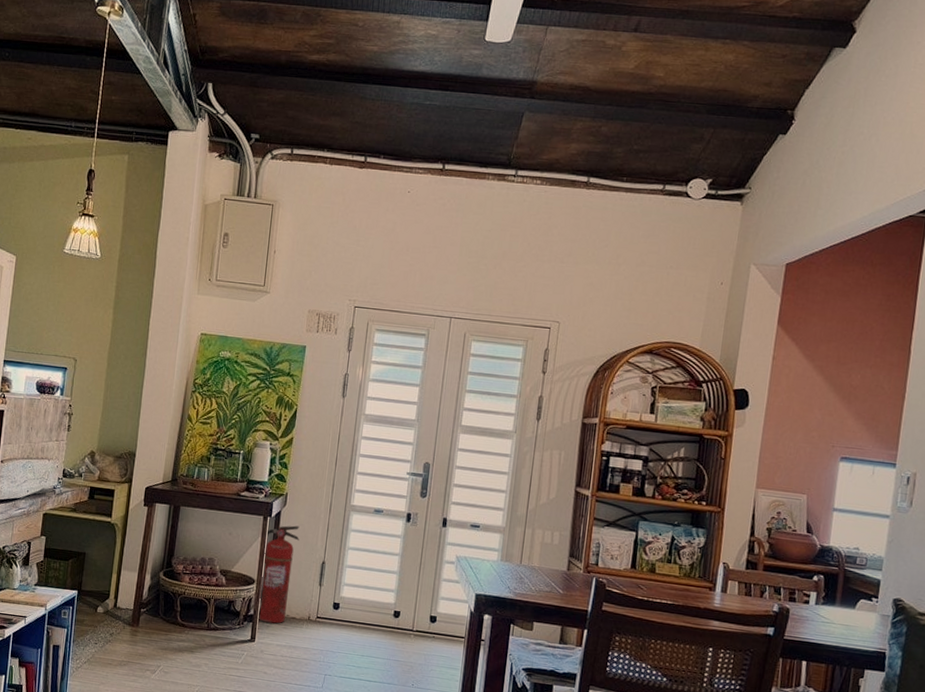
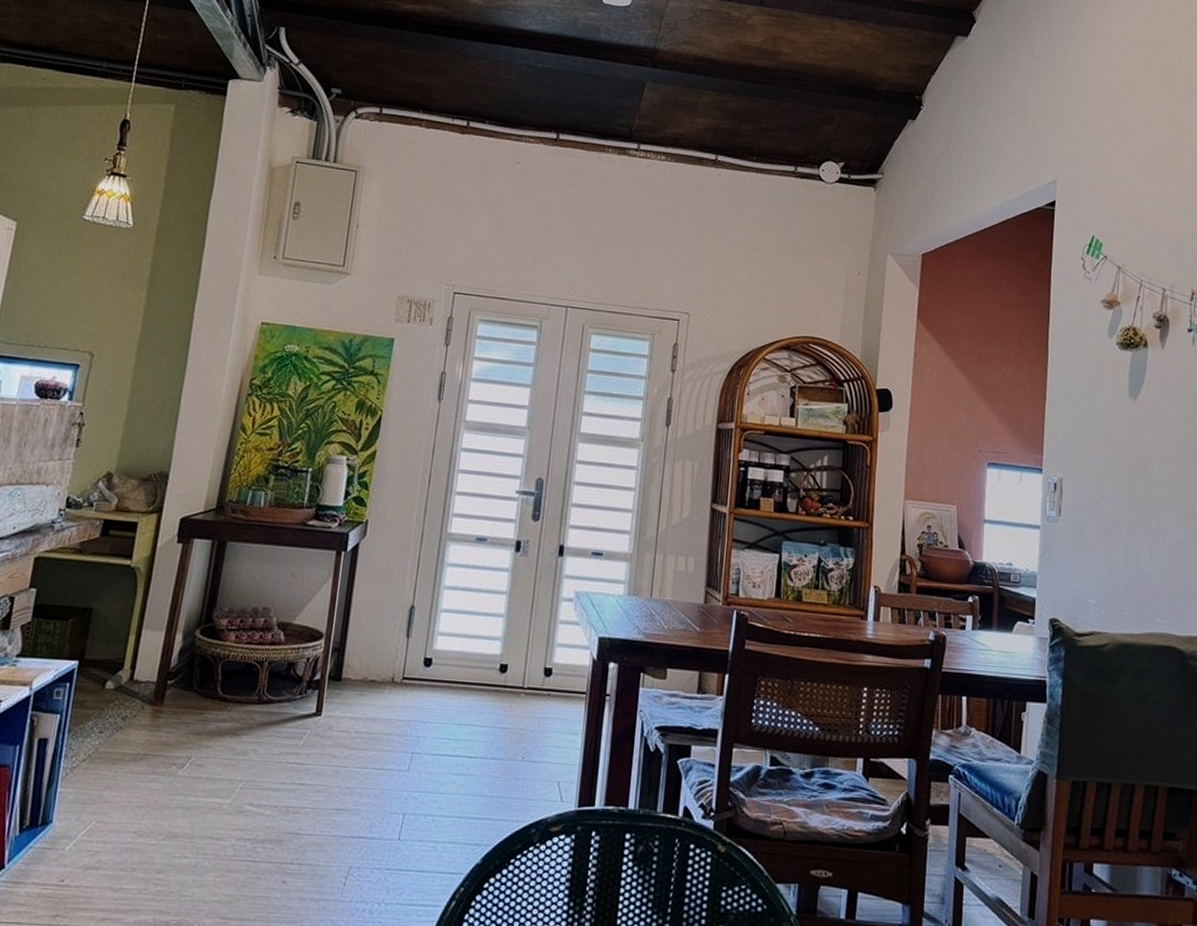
fire extinguisher: present [257,525,300,624] -> none [325,561,383,690]

